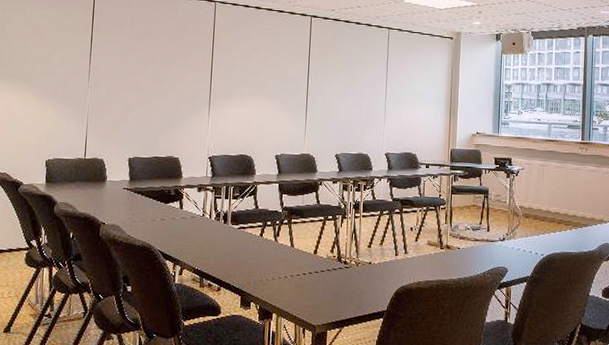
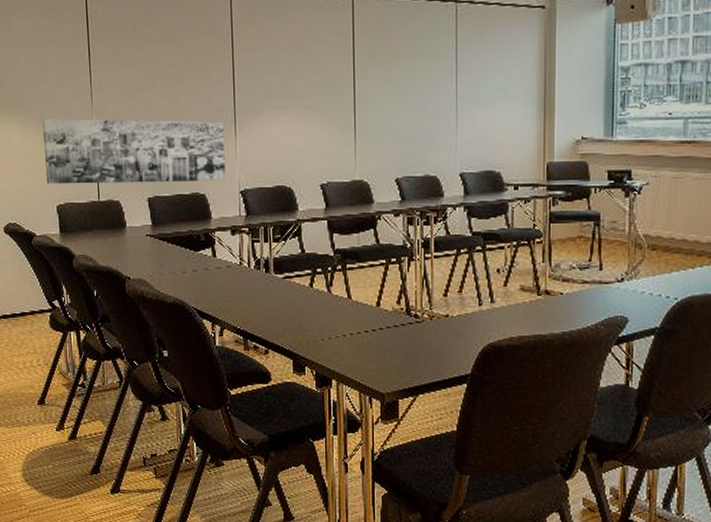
wall art: none [40,88,200,148] -> present [42,118,226,184]

